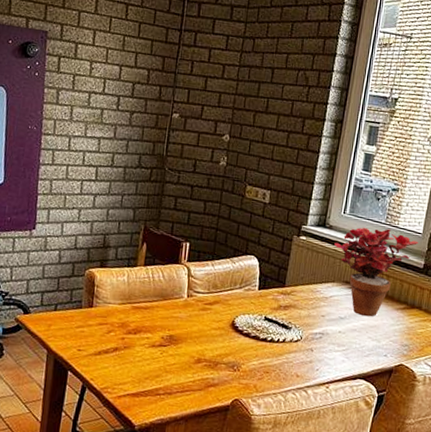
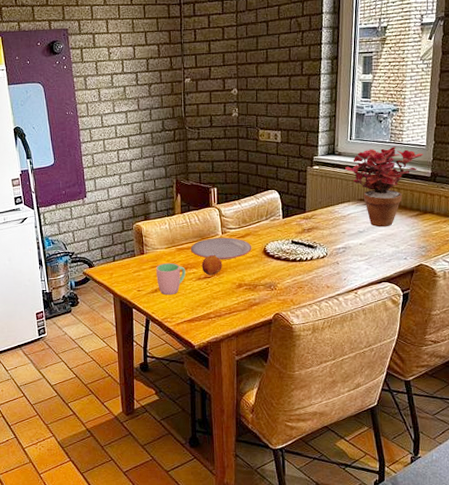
cup: none [102,321,139,361] -> present [156,263,186,296]
plate: none [148,300,220,328] -> present [190,237,252,260]
fruit: none [158,319,183,344] -> present [201,254,222,275]

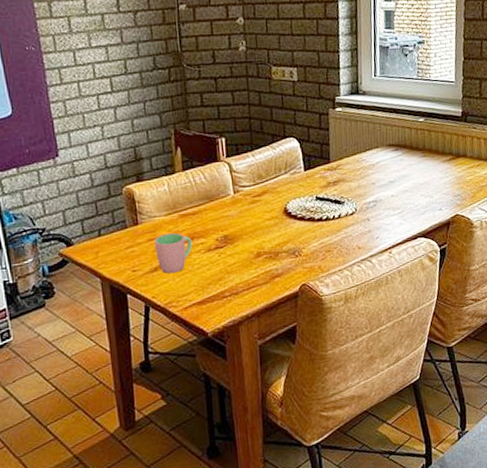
plate: present [190,237,252,260] -> none [196,197,271,226]
fruit: present [201,254,222,275] -> none [211,218,237,245]
potted plant: present [345,146,423,227] -> none [371,83,453,176]

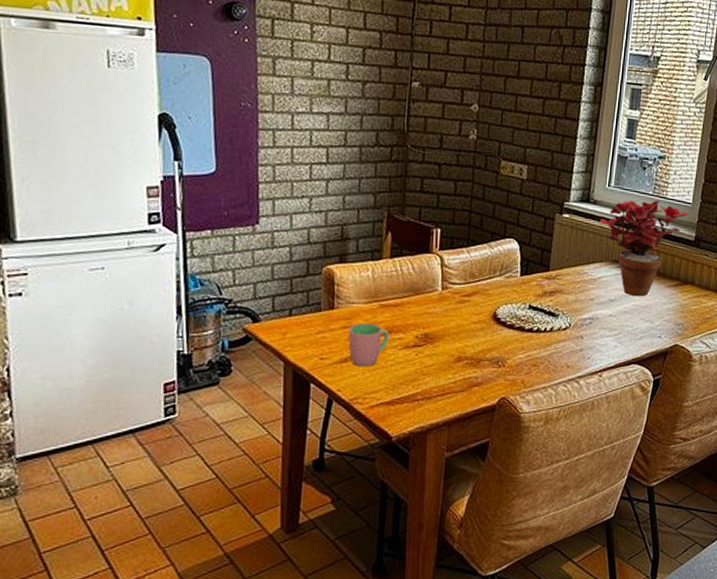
potted plant: none [371,83,453,176] -> present [600,200,688,297]

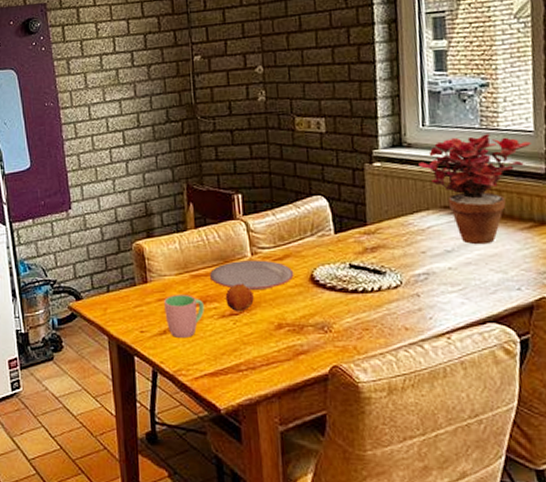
plate: none [398,294,479,324] -> present [209,260,294,291]
fruit: none [411,315,439,343] -> present [225,283,254,311]

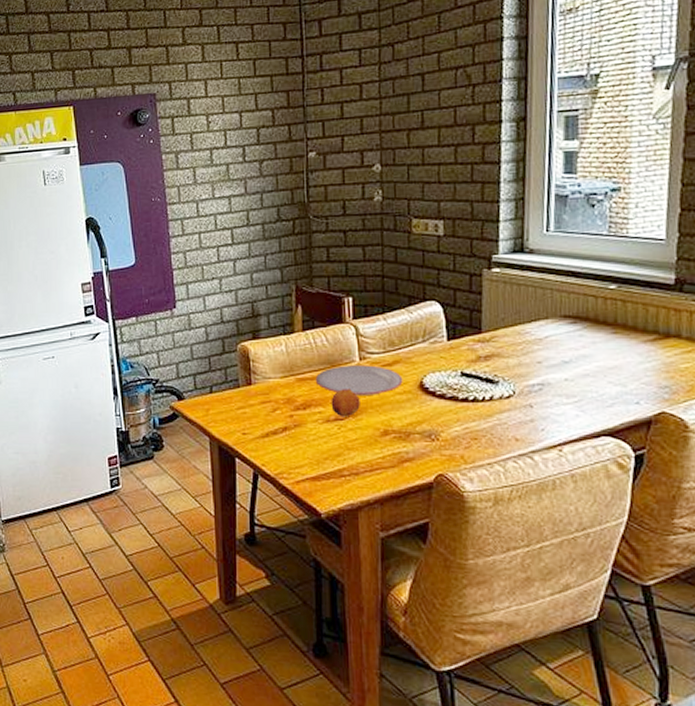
cup: present [164,295,204,339] -> none [268,398,309,442]
potted plant: present [419,133,531,245] -> none [540,241,662,356]

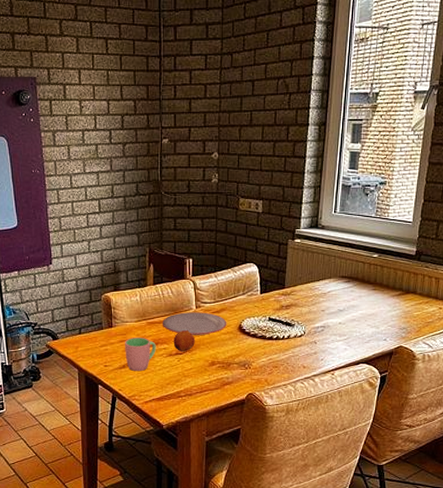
cup: none [268,398,309,442] -> present [125,338,156,372]

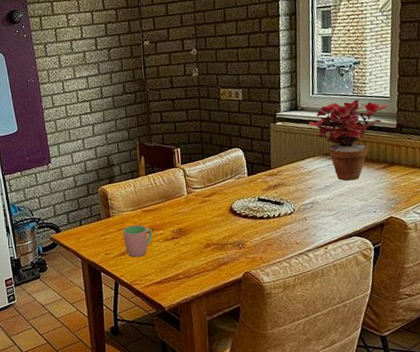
plate: present [162,312,227,336] -> none [156,197,218,221]
fruit: present [173,329,195,351] -> none [168,215,189,236]
potted plant: none [328,222,409,306] -> present [309,99,388,181]

